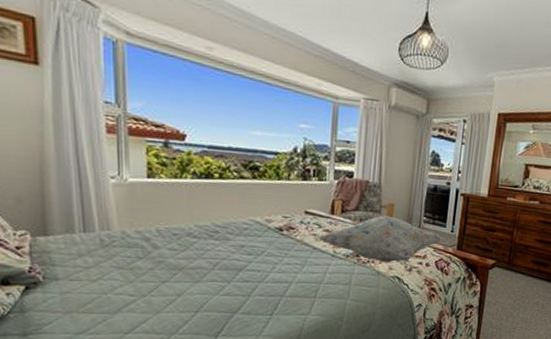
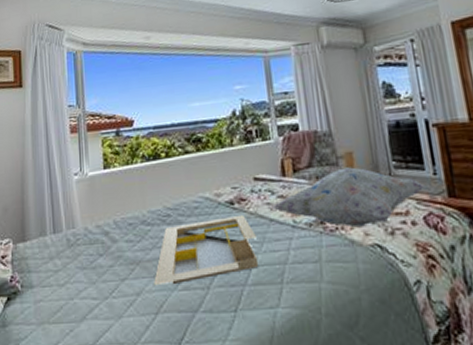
serving tray: none [196,240,299,291] -> present [154,214,259,286]

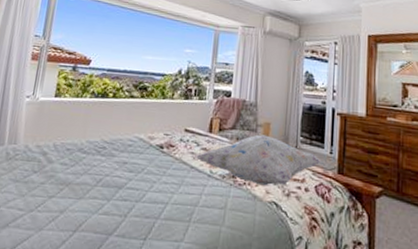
serving tray: present [154,214,259,286] -> none [78,157,176,209]

